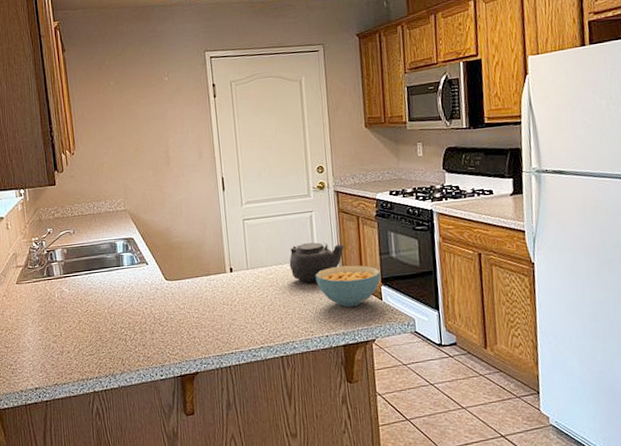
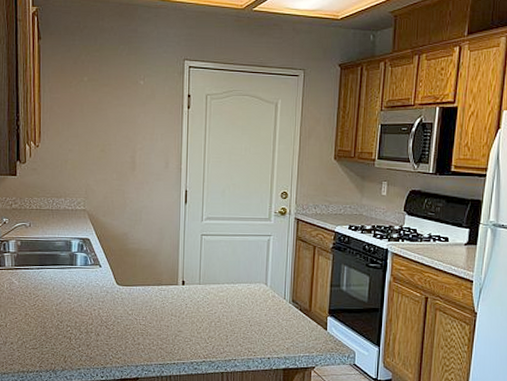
teapot: present [289,242,345,284] -> none [241,266,298,306]
cereal bowl: present [315,265,381,308] -> none [265,292,329,334]

